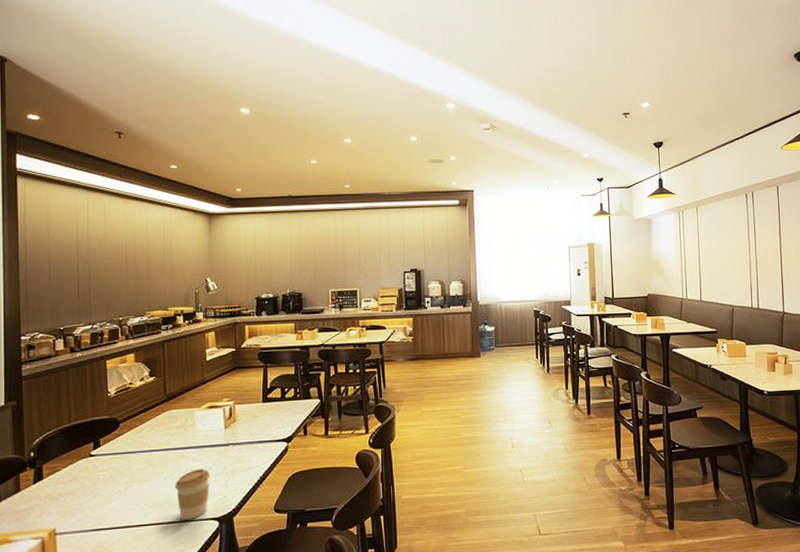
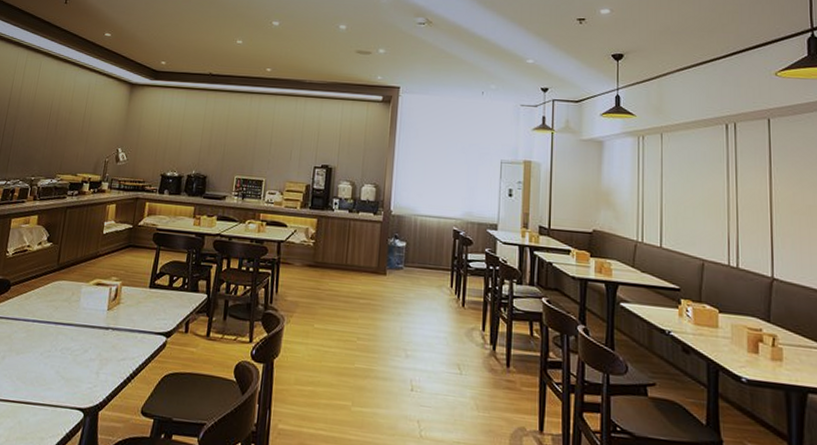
coffee cup: present [175,468,210,520] -> none [47,349,85,405]

